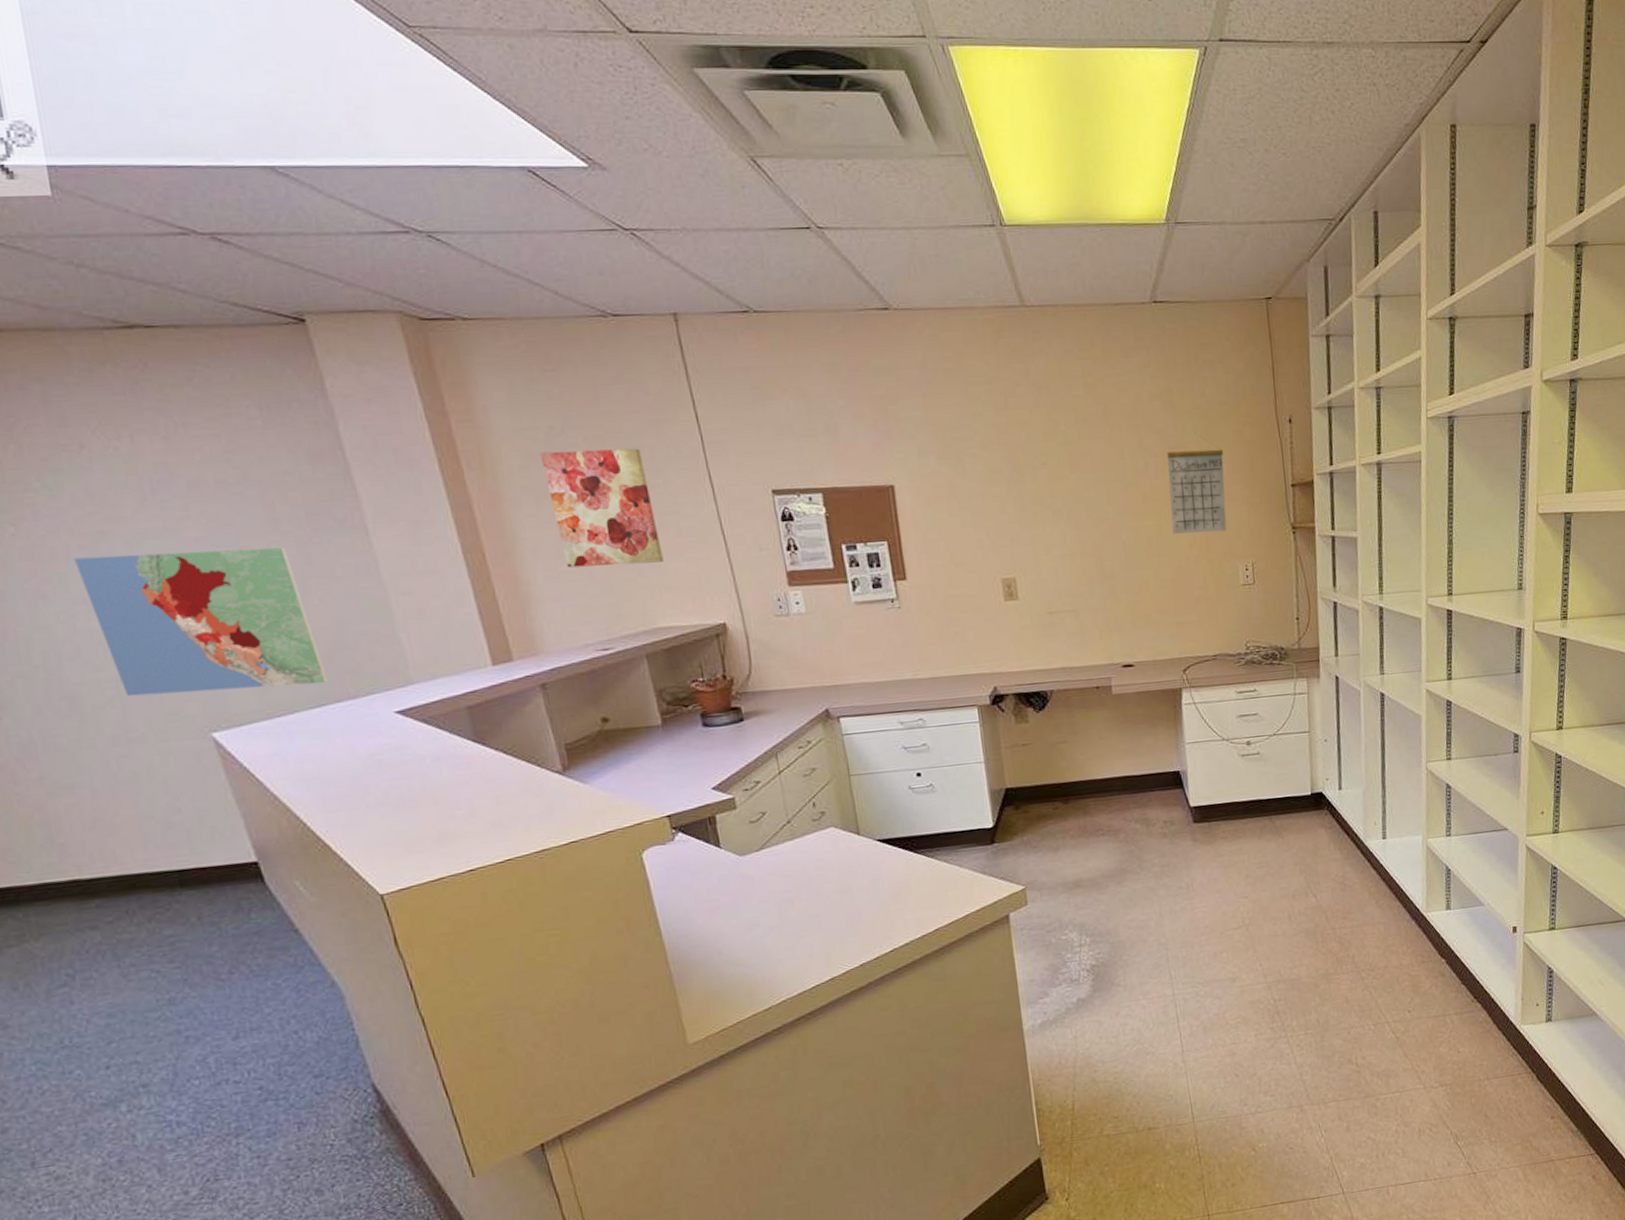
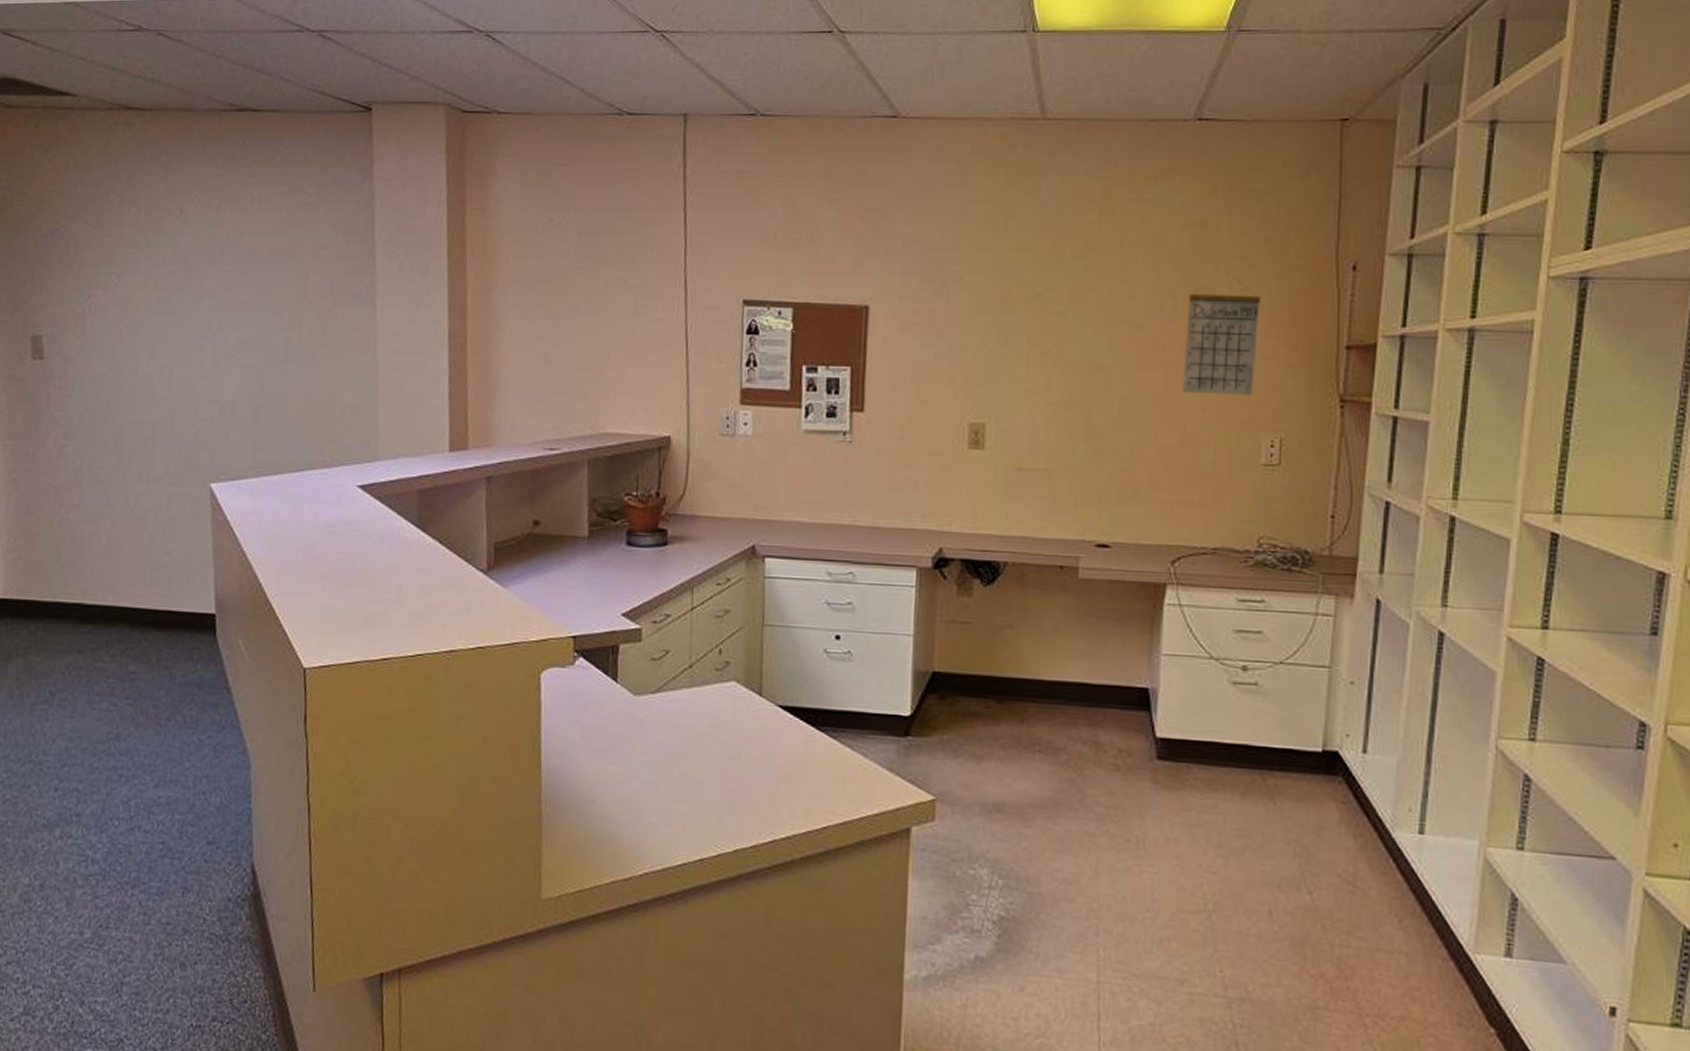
map: present [74,547,328,697] -> none [151,309,312,450]
wall art: present [540,448,664,568] -> none [535,244,626,365]

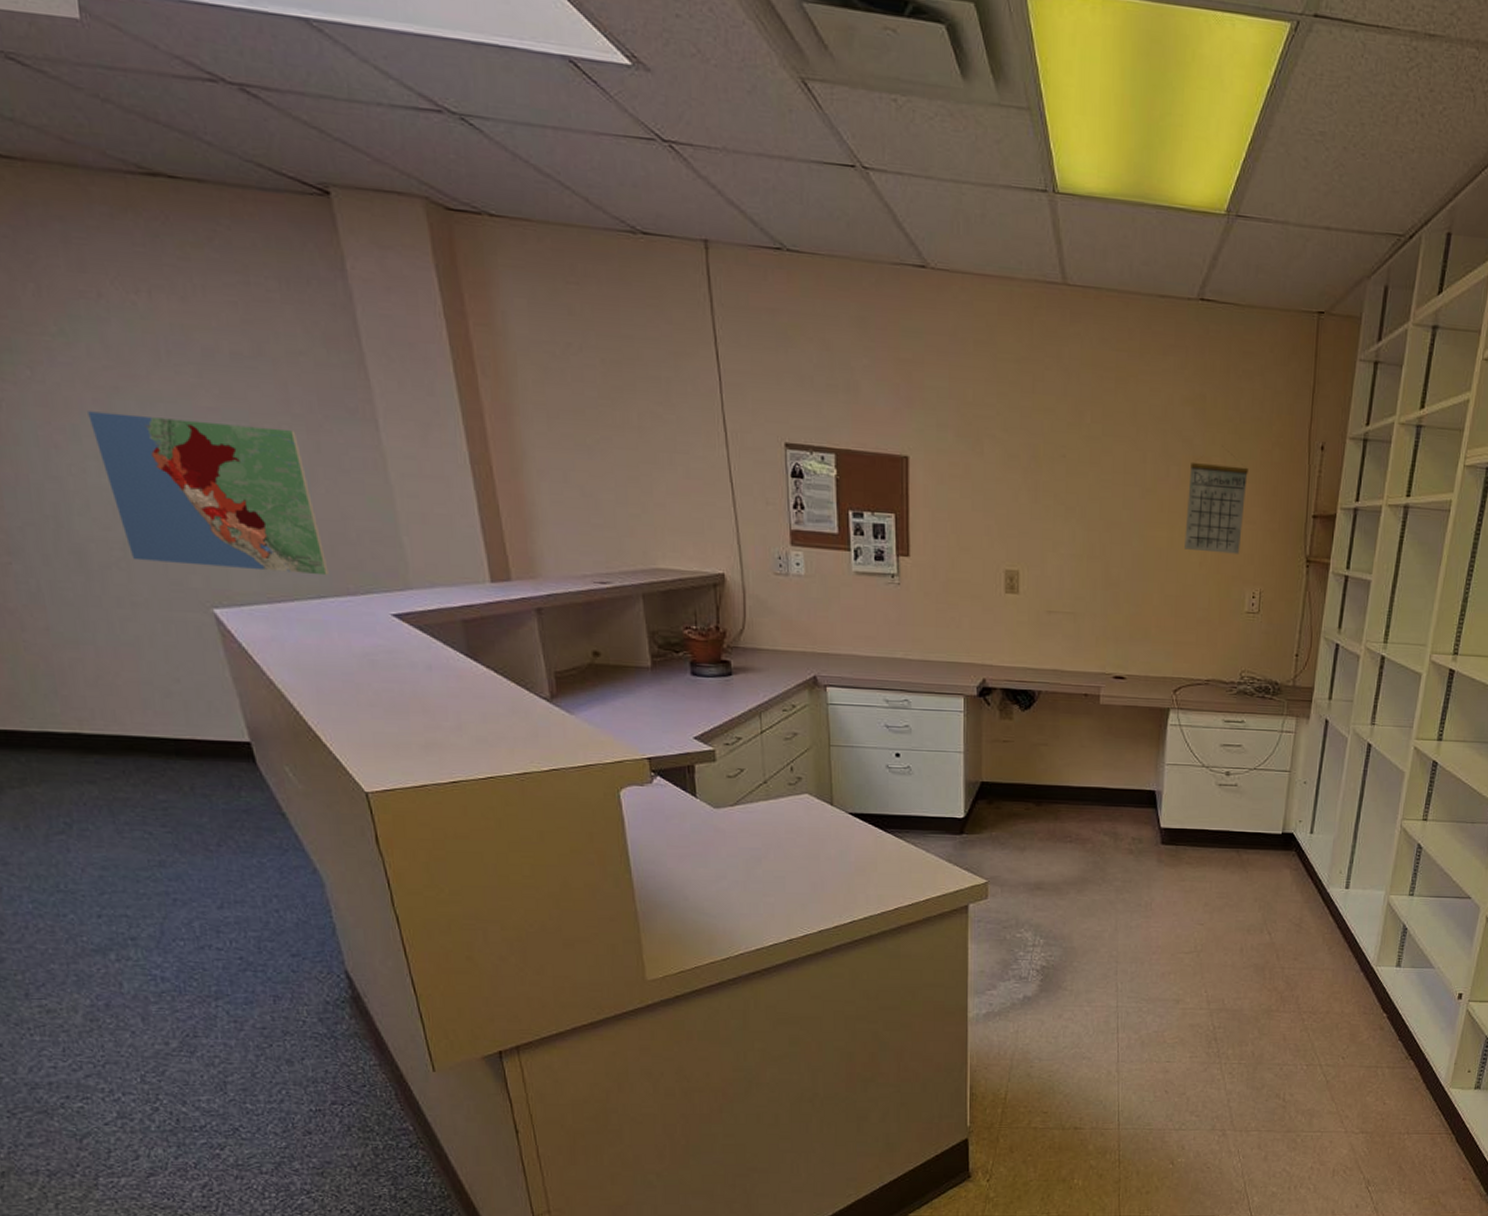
map: none [151,309,312,450] -> present [88,411,329,576]

